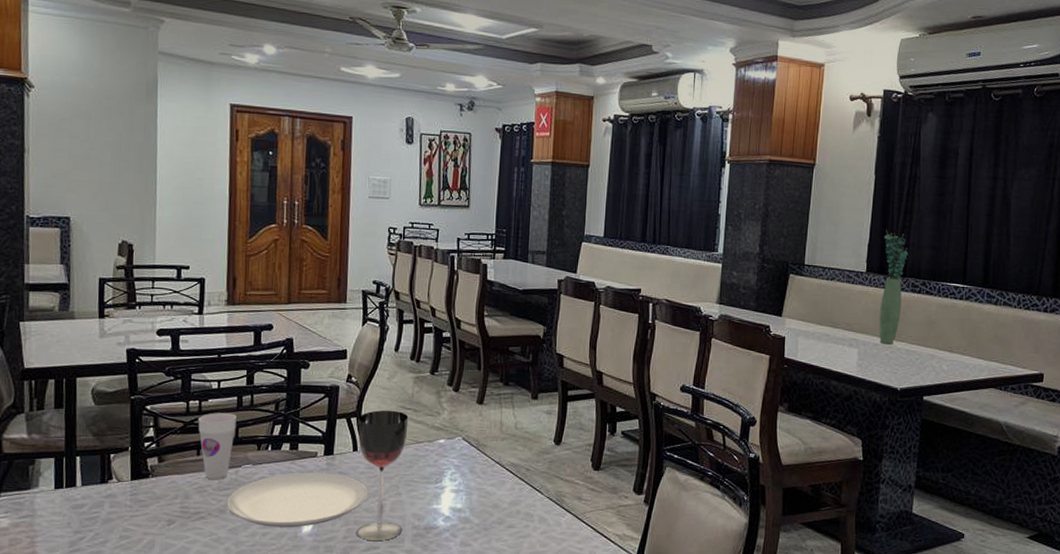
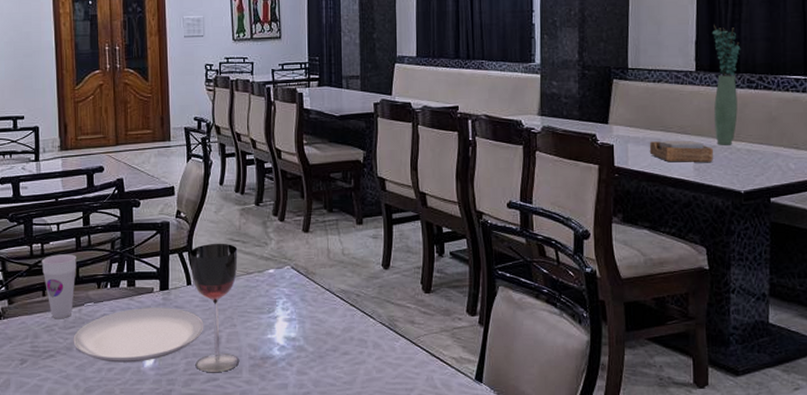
napkin holder: none [817,336,877,360] -> present [649,140,714,163]

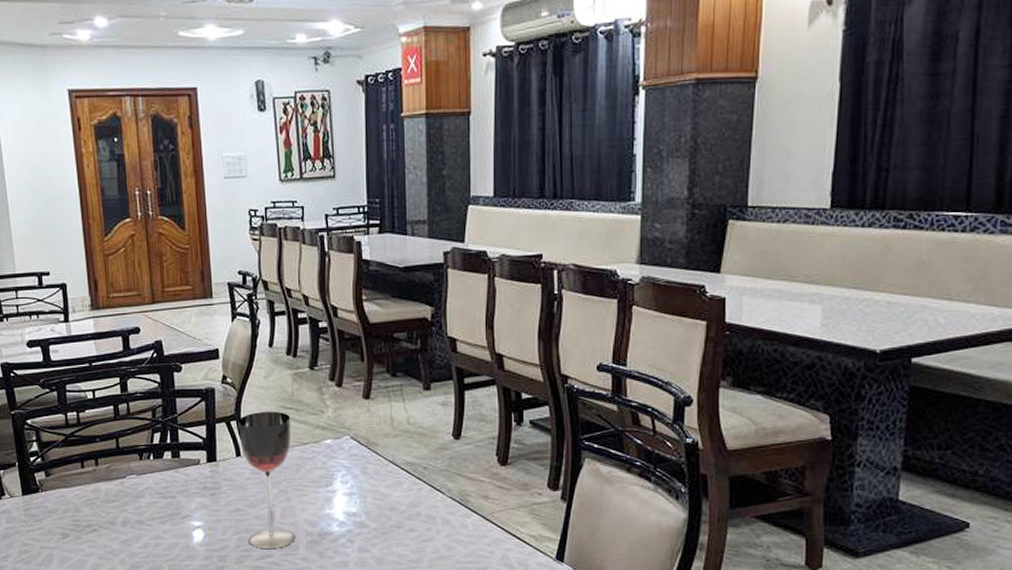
cup: present [41,254,77,318] -> none [77,423,116,491]
plate: present [73,308,204,363] -> none [116,481,256,538]
napkin holder: present [649,140,714,163] -> none [768,291,847,318]
vase: present [713,24,741,147] -> none [849,150,889,298]

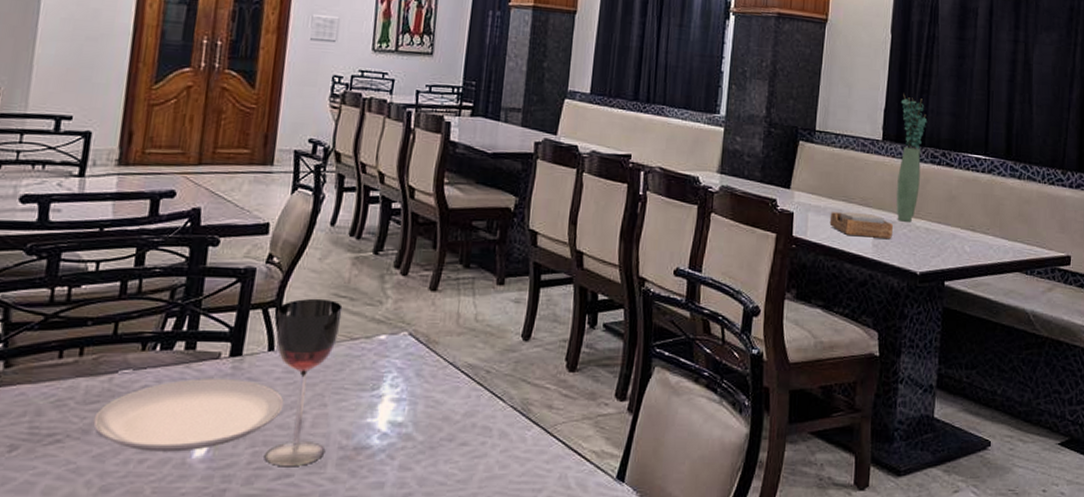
plate: none [116,481,256,538] -> present [93,379,284,452]
napkin holder: none [768,291,847,318] -> present [829,211,894,240]
vase: none [849,150,889,298] -> present [896,93,928,224]

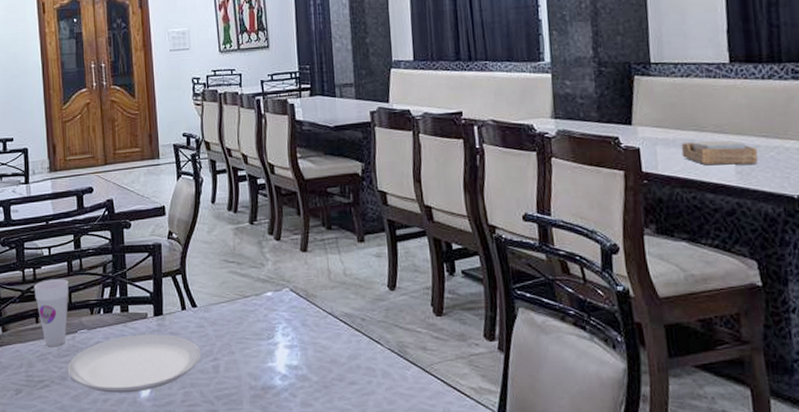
cup: none [63,302,118,389] -> present [33,279,69,346]
wineglass: present [264,298,343,467] -> none [183,264,240,404]
vase: present [896,93,928,224] -> none [746,10,783,146]

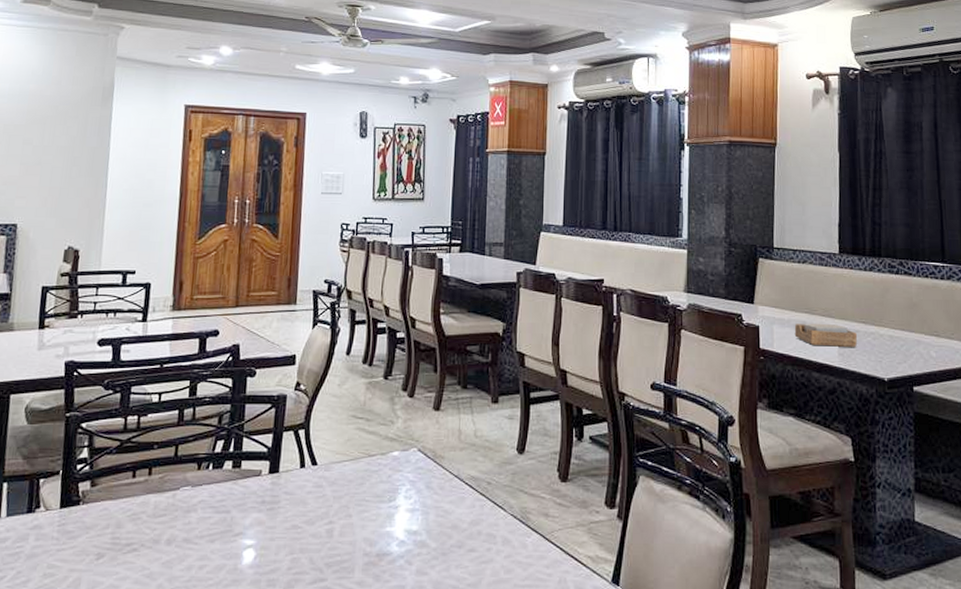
cup: present [33,279,69,346] -> none [135,429,177,504]
plate: present [67,334,201,393] -> none [162,494,316,559]

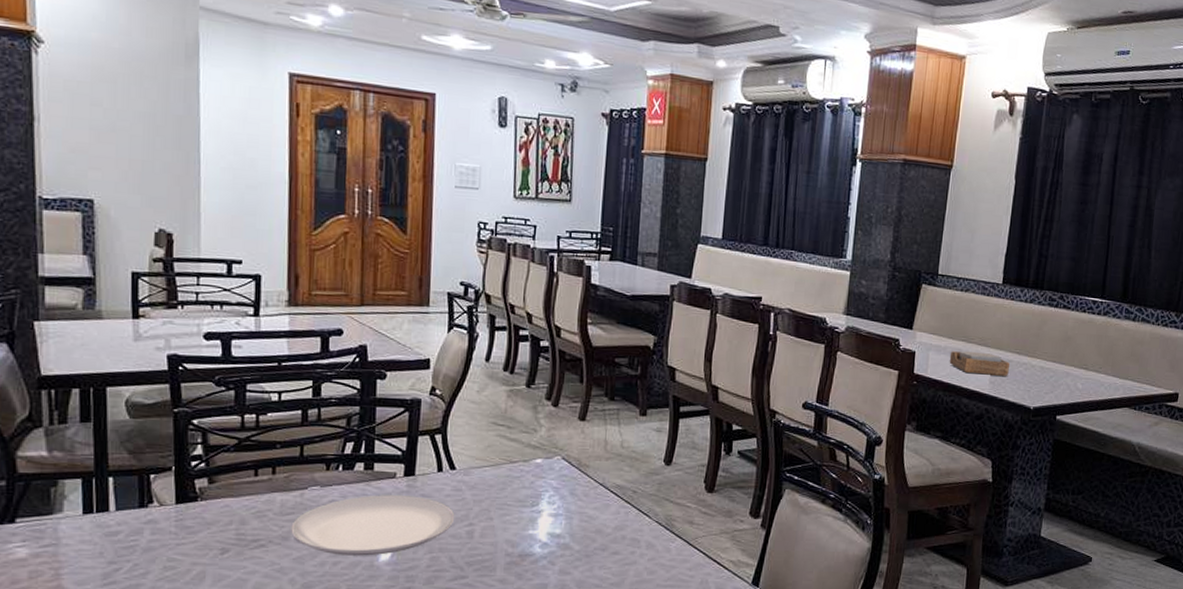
plate: none [162,494,316,559] -> present [291,495,455,556]

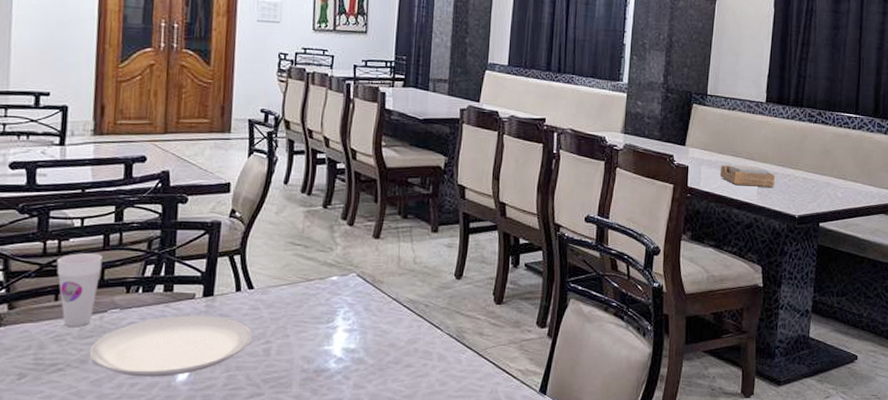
cup: none [254,428,301,503] -> present [56,253,103,326]

